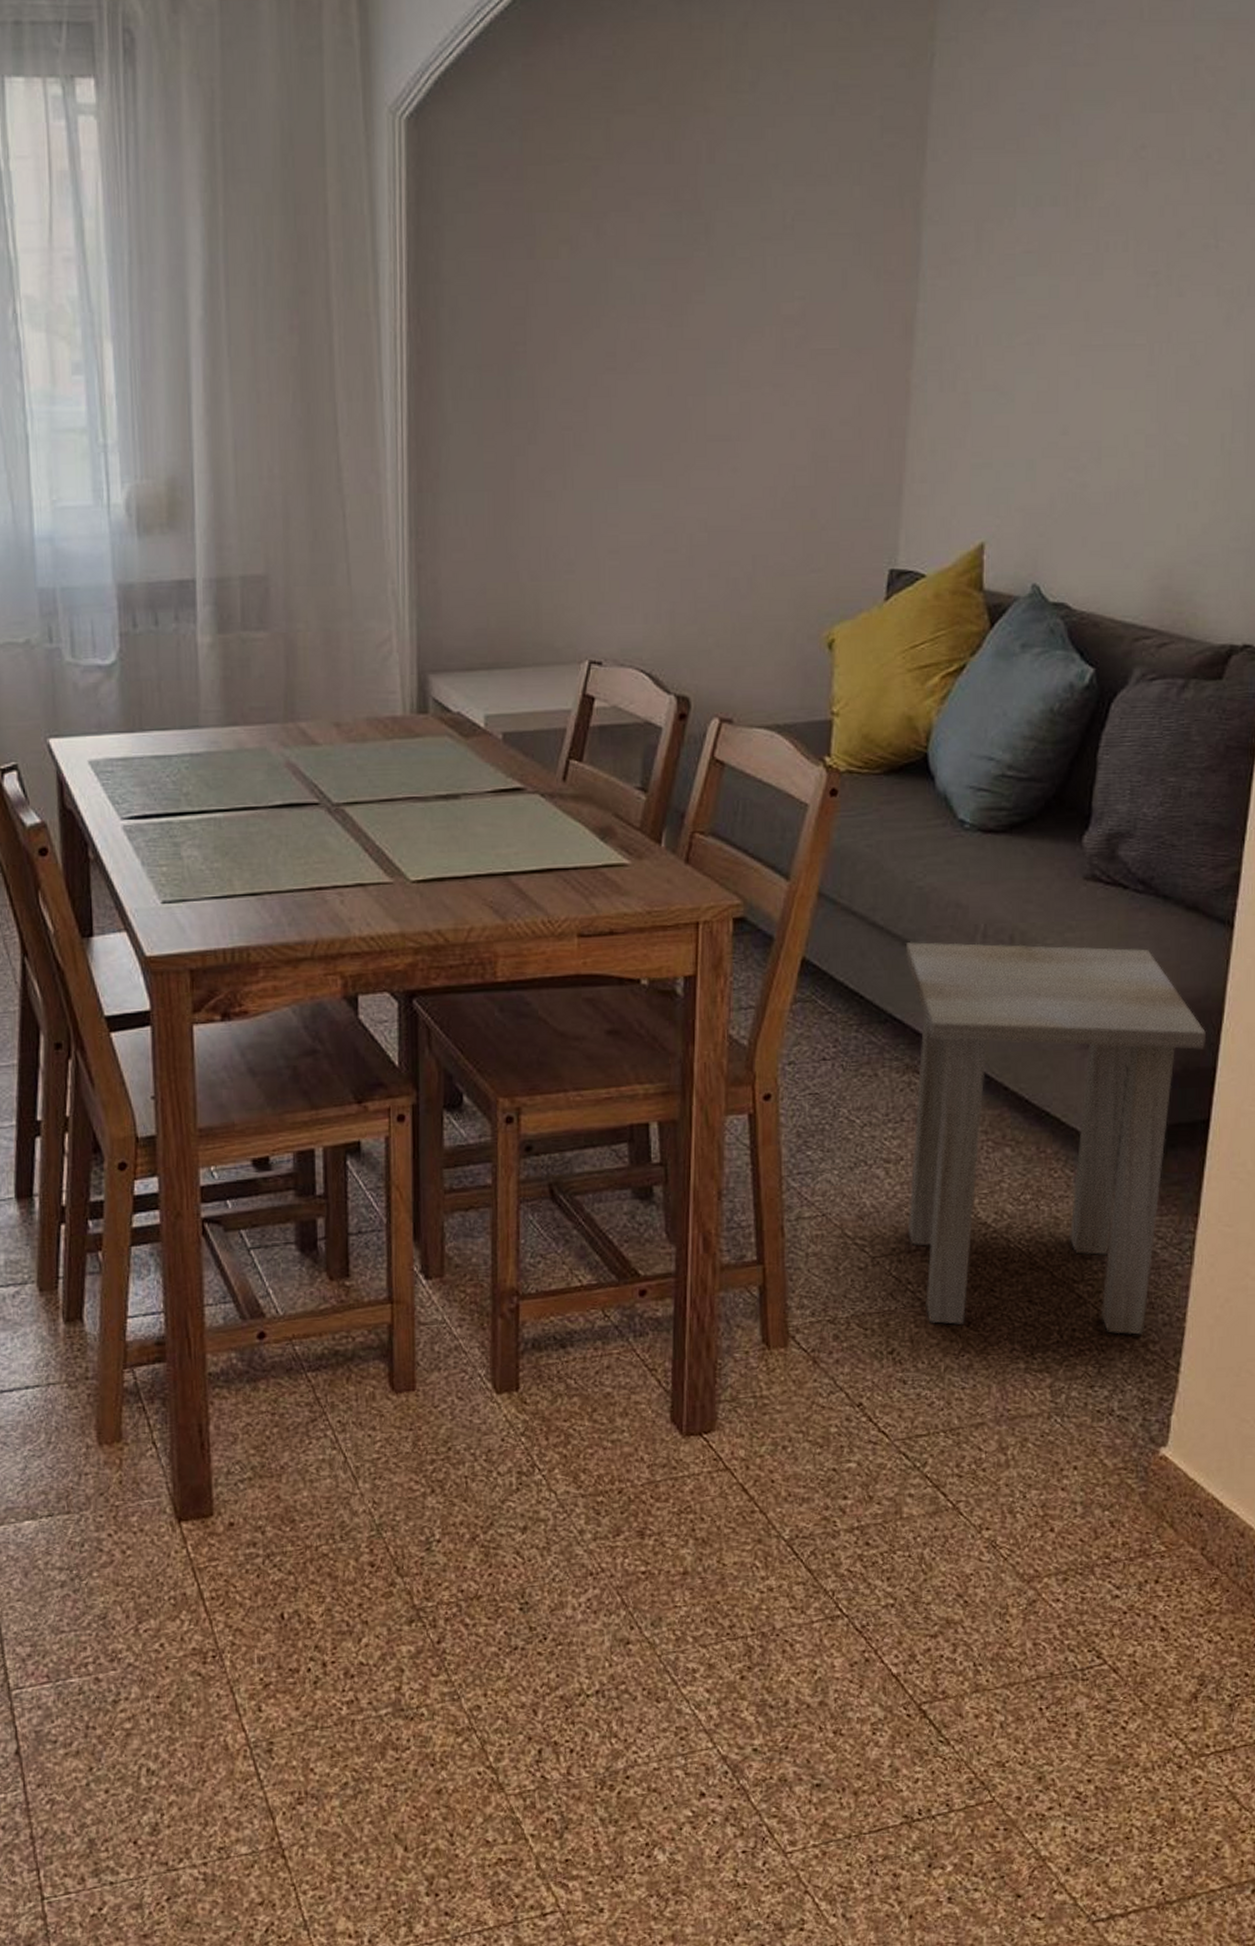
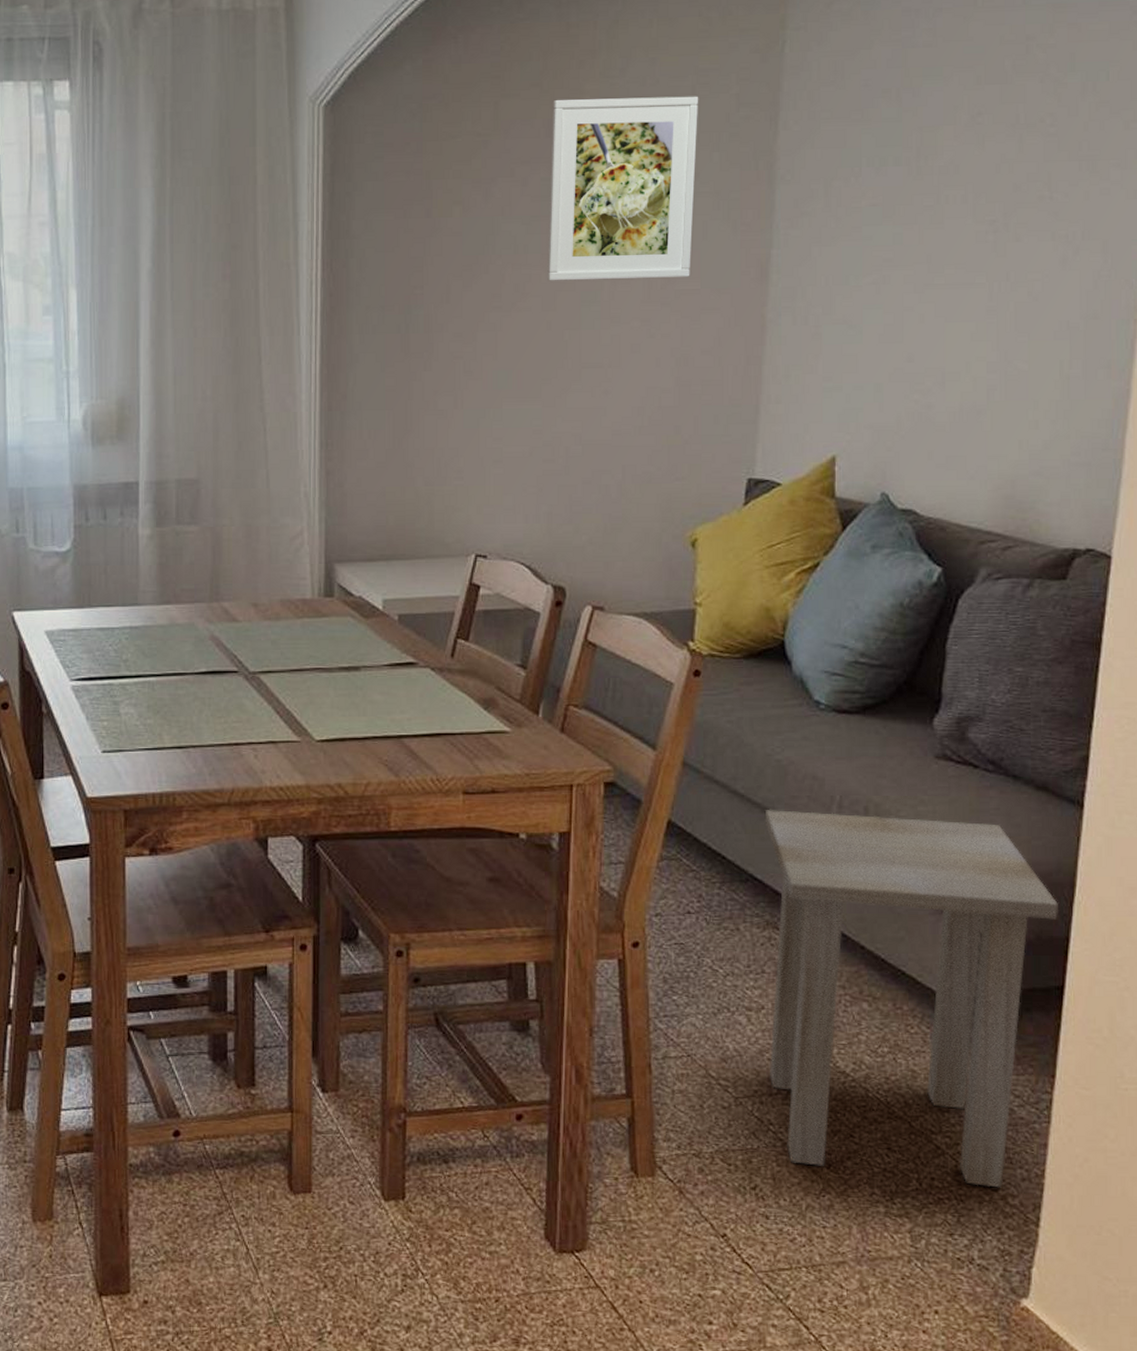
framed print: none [668,117,839,338] -> present [547,96,699,281]

